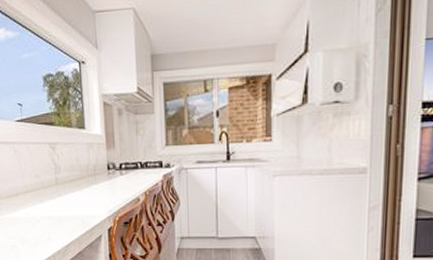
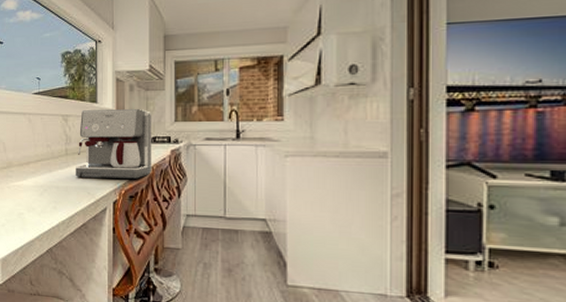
coffee maker: none [67,134,145,206] -> present [76,109,152,179]

